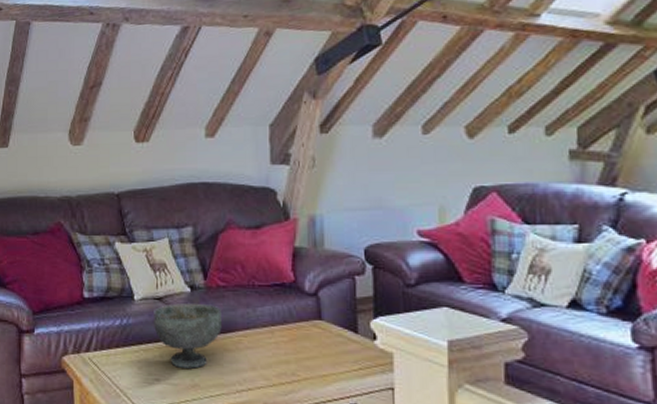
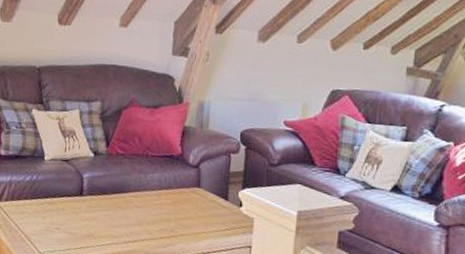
decorative bowl: present [154,303,222,369] -> none [59,166,118,221]

